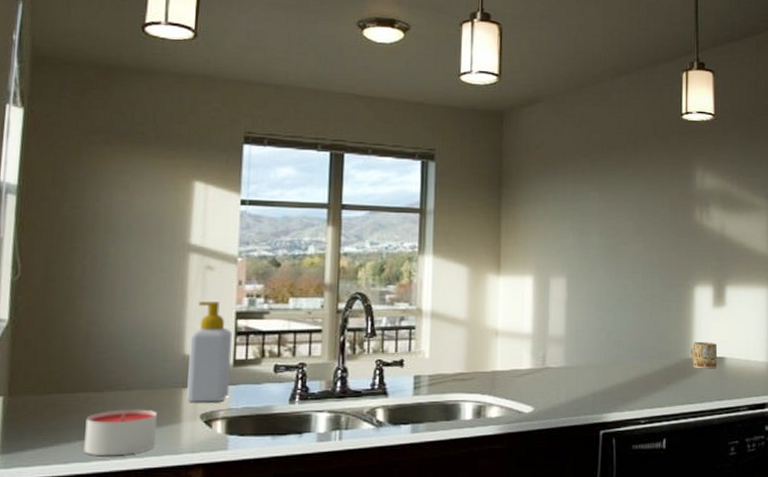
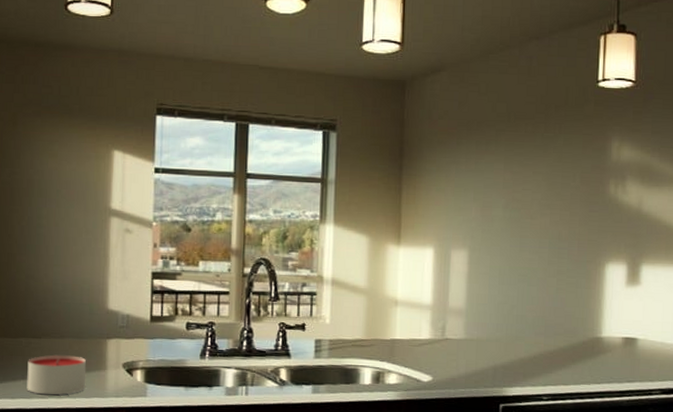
soap bottle: present [187,301,233,402] -> none [111,261,149,353]
mug: present [690,342,718,369] -> none [599,321,630,350]

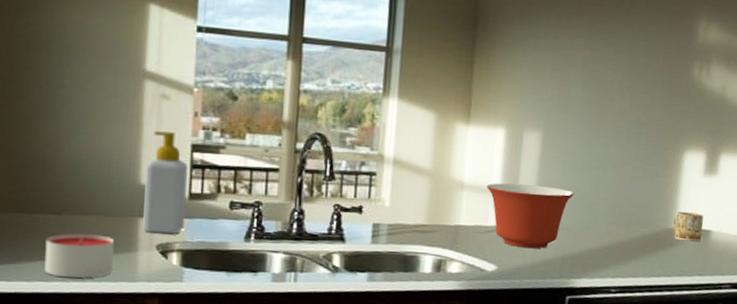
soap bottle: none [111,261,149,353] -> present [143,131,188,234]
mixing bowl: none [419,298,502,360] -> present [487,183,574,249]
mug: none [599,321,630,350] -> present [672,212,704,242]

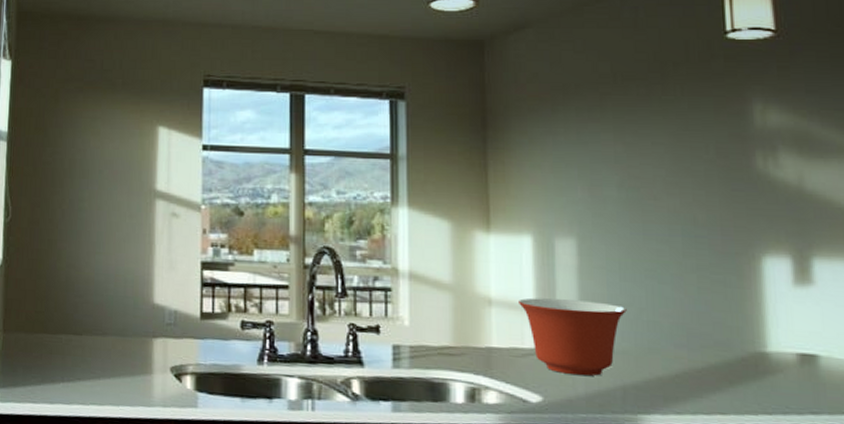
candle: present [44,233,114,279] -> none [66,354,130,403]
soap bottle: present [143,131,188,234] -> none [157,249,199,355]
mug: present [672,212,704,242] -> none [762,331,807,370]

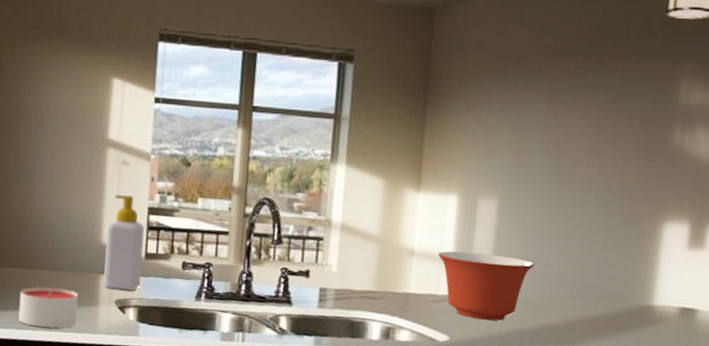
candle: none [66,354,130,403] -> present [18,287,78,329]
soap bottle: none [157,249,199,355] -> present [103,194,145,291]

